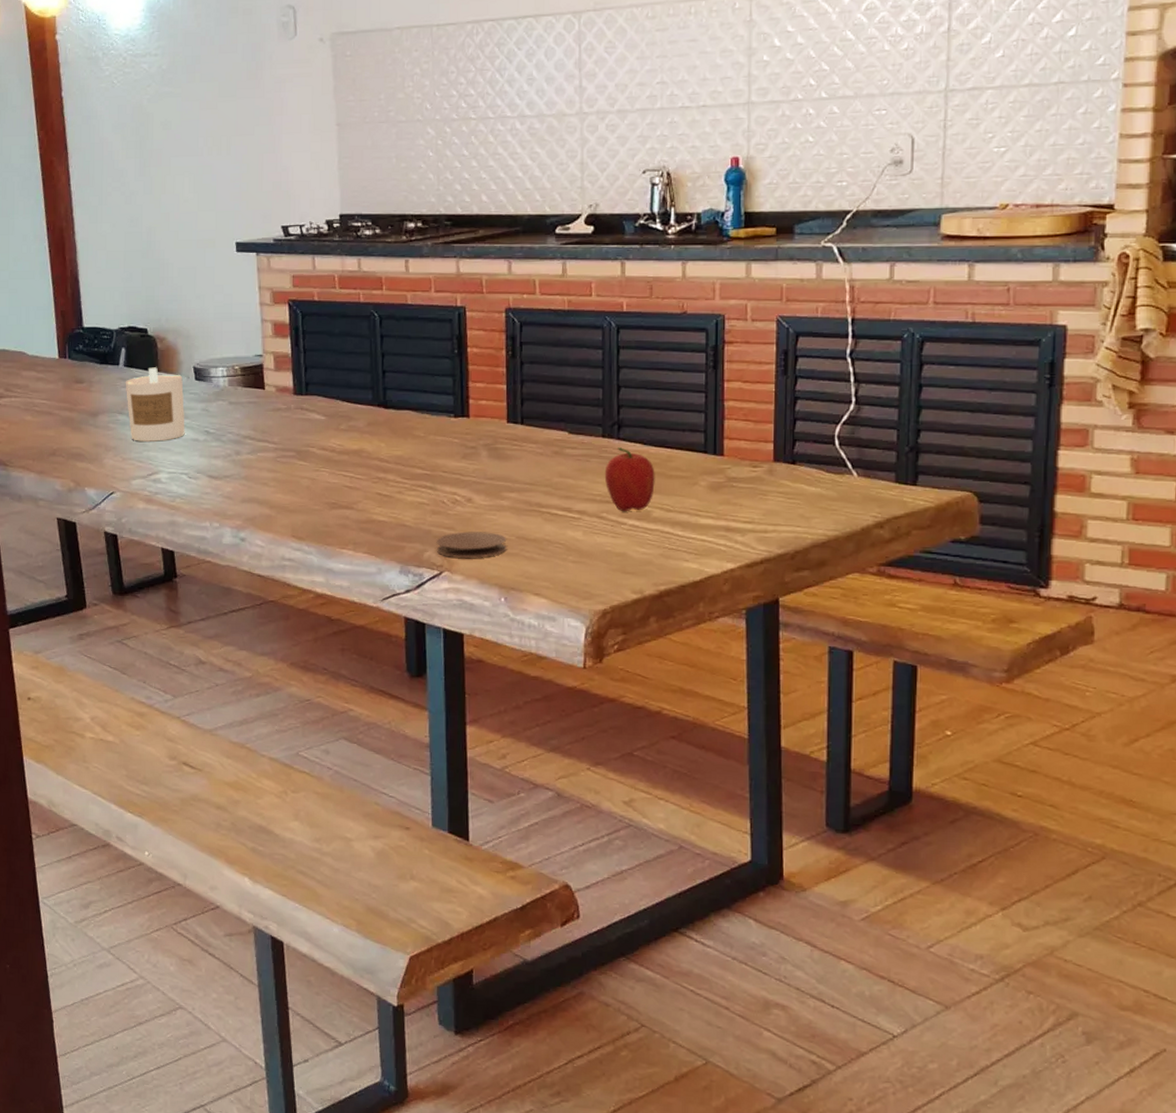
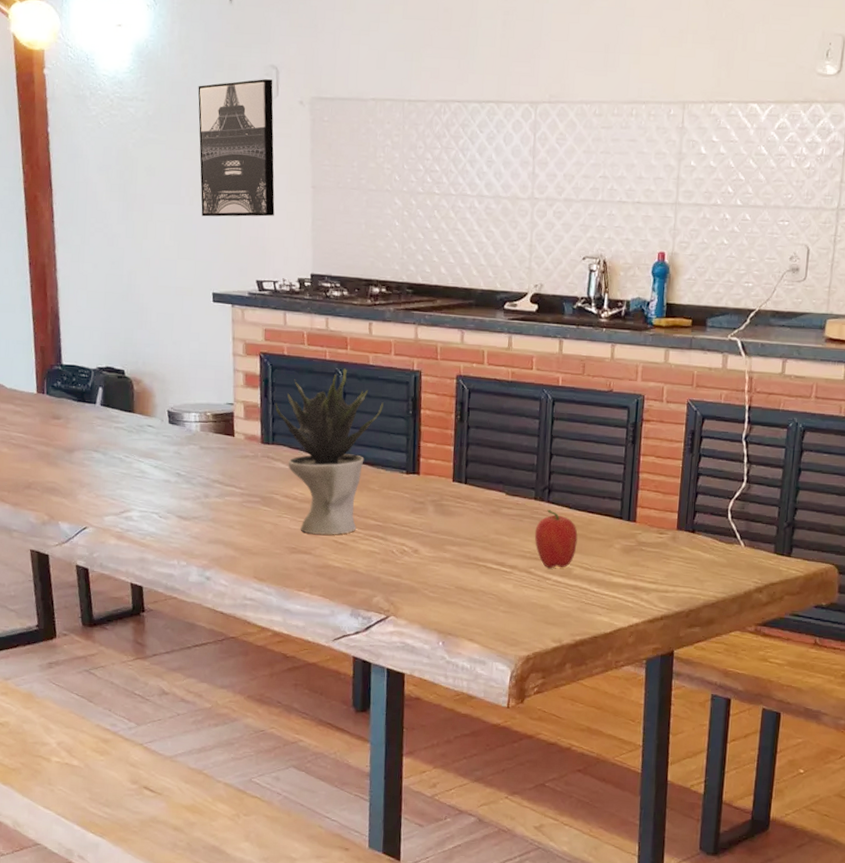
candle: present [125,367,185,441] -> none [101,408,158,481]
wall art: none [212,20,298,166] -> present [198,79,275,217]
potted plant: none [307,310,425,487] -> present [275,368,384,535]
coaster: present [436,531,507,558] -> none [384,580,447,605]

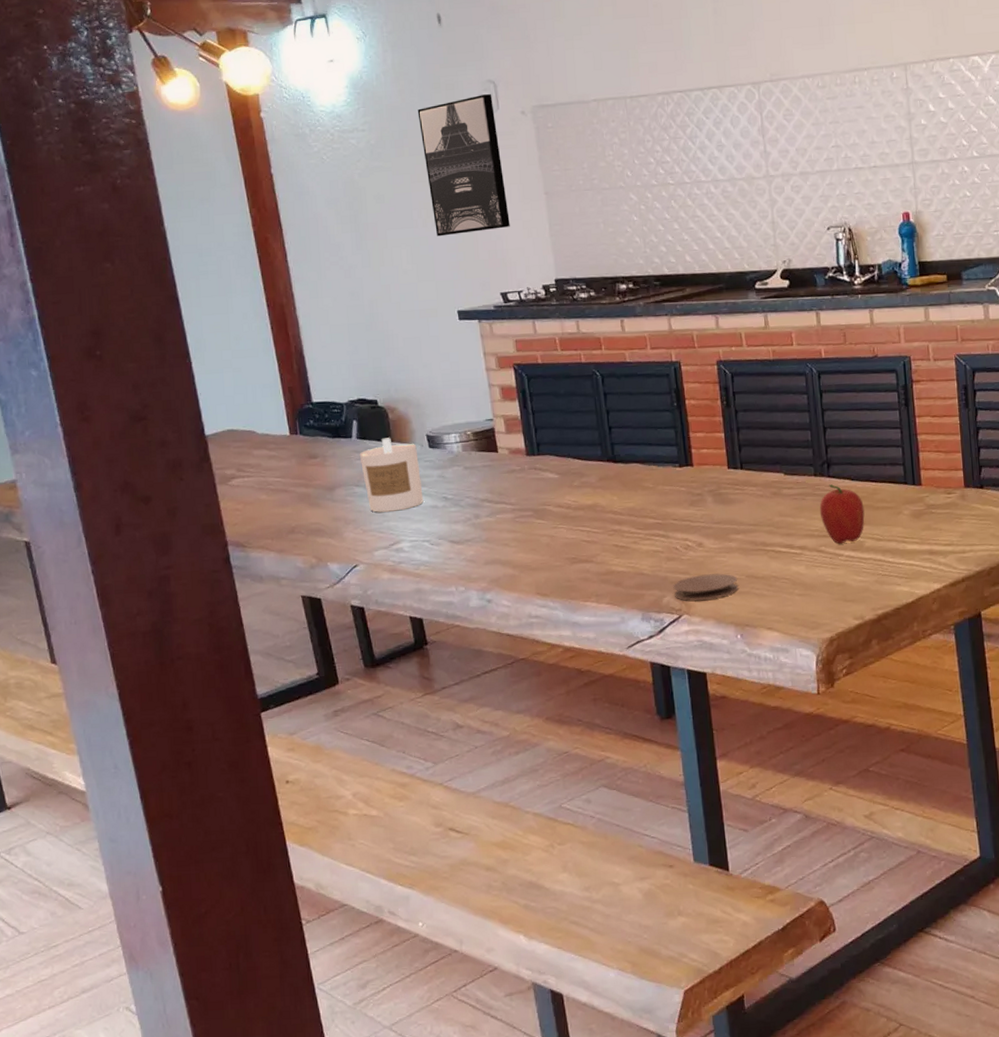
candle: none [101,408,158,481] -> present [359,437,424,512]
potted plant: present [275,368,384,535] -> none [535,369,647,541]
coaster: none [384,580,447,605] -> present [673,573,739,601]

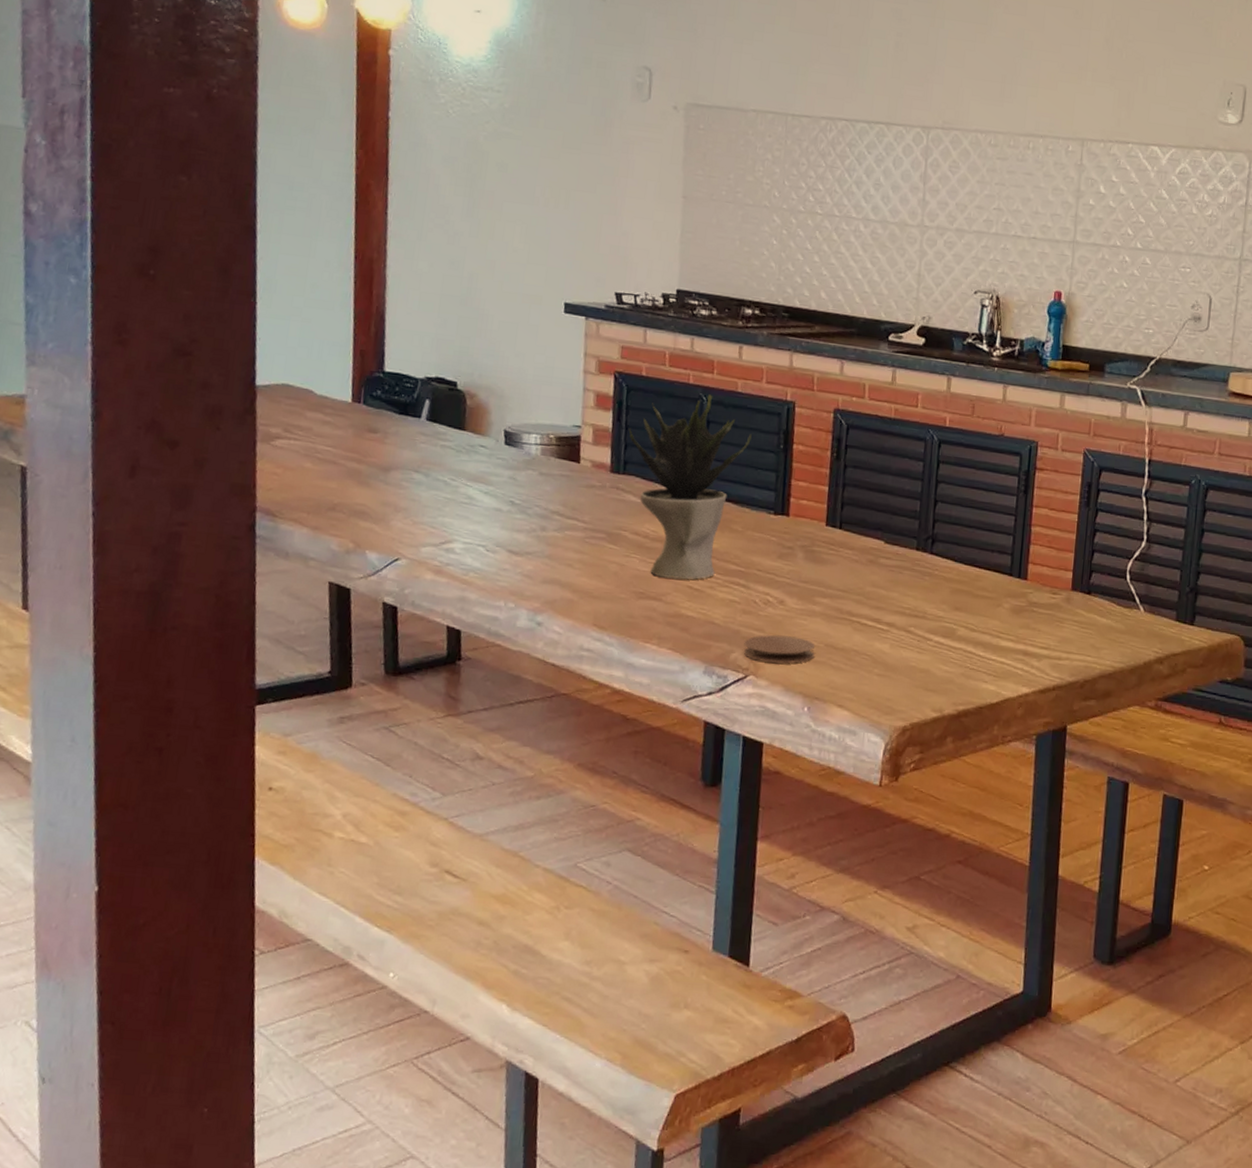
candle: present [359,437,424,512] -> none [425,424,491,507]
wall art: present [417,94,510,237] -> none [557,80,646,225]
potted plant: none [535,369,647,541] -> present [628,394,752,580]
fruit: present [819,484,865,545] -> none [915,562,963,628]

